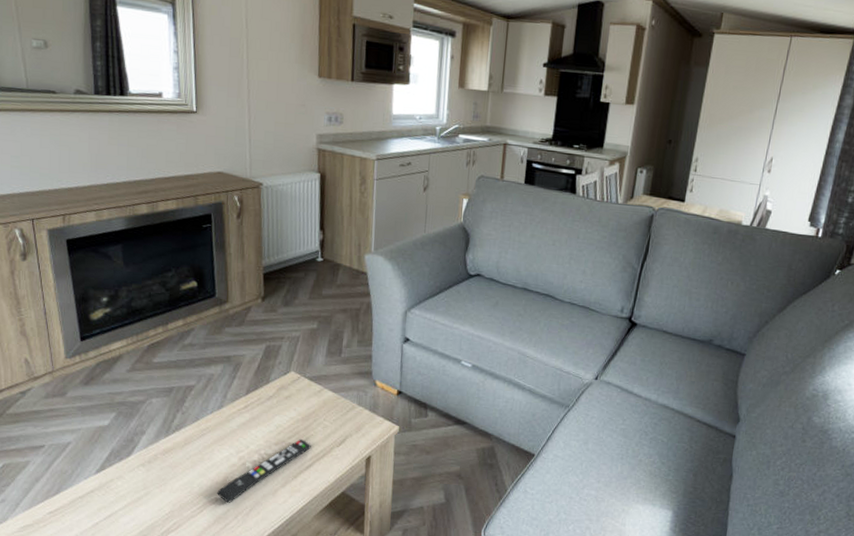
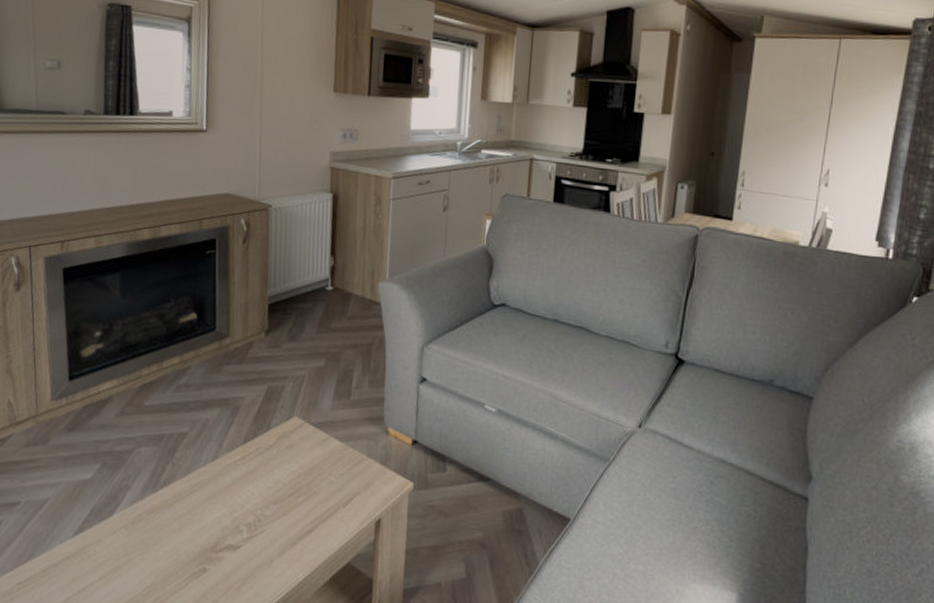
remote control: present [217,438,311,504] -> none [205,496,314,576]

